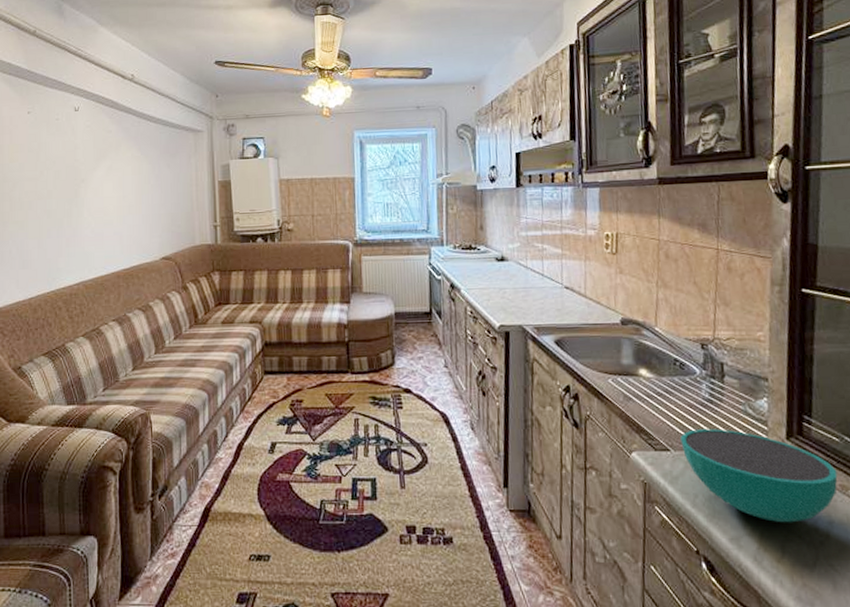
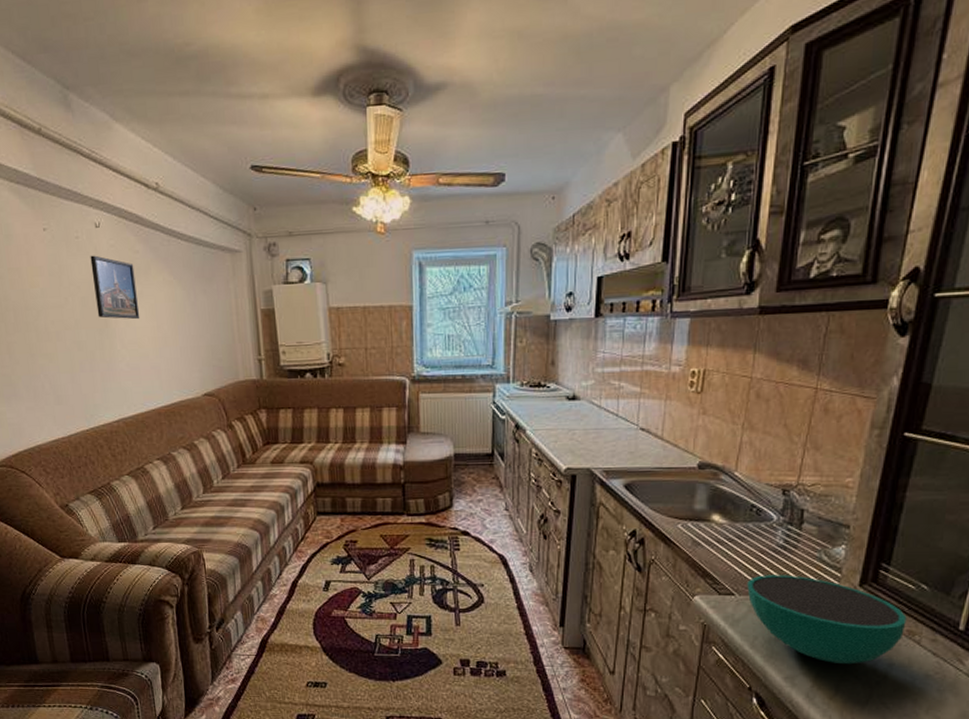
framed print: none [67,134,108,190] -> present [90,255,140,320]

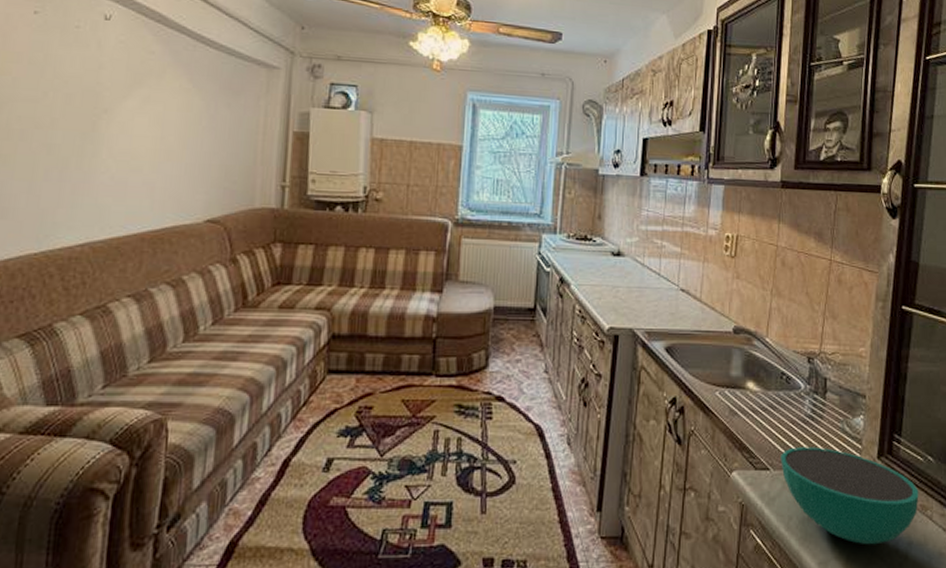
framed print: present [90,255,140,320] -> none [84,49,145,127]

